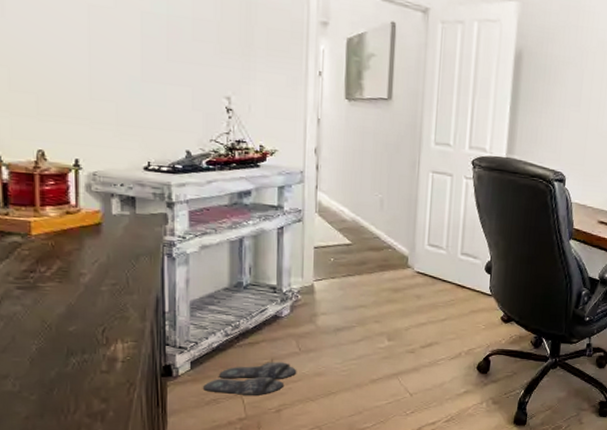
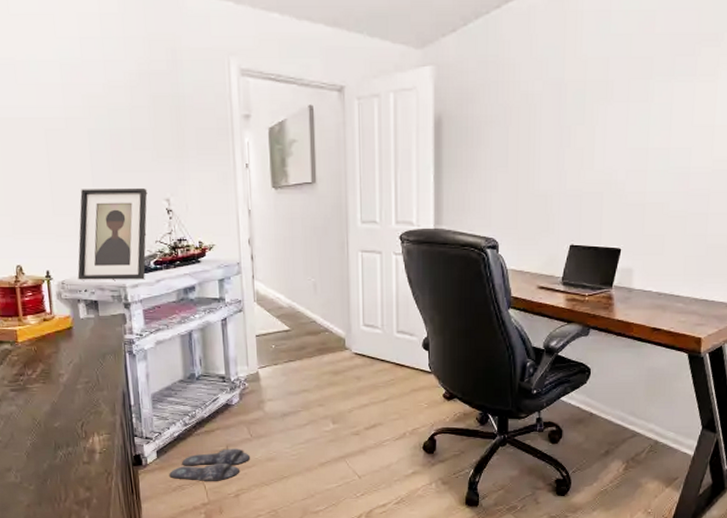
picture frame: none [113,75,206,179] -> present [77,189,148,280]

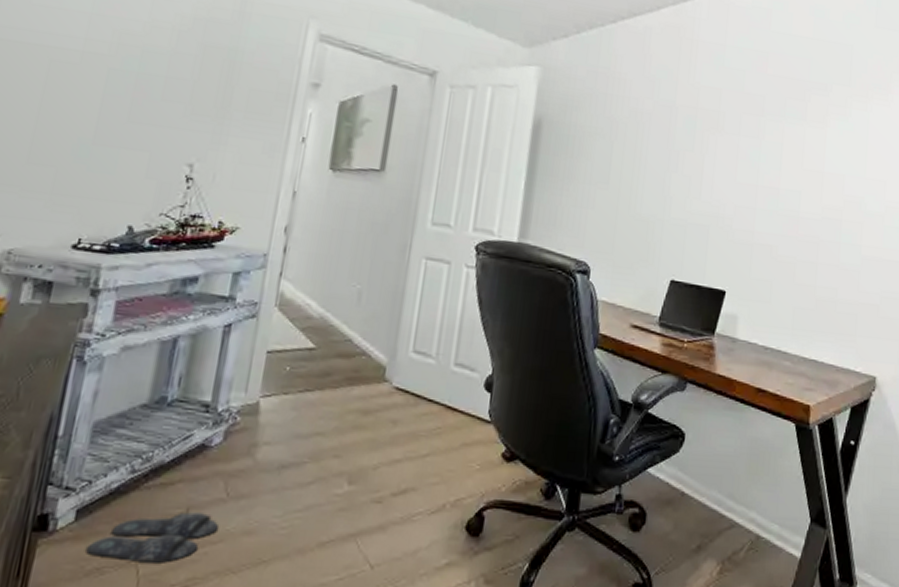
picture frame: present [77,189,148,280] -> none [33,136,167,261]

